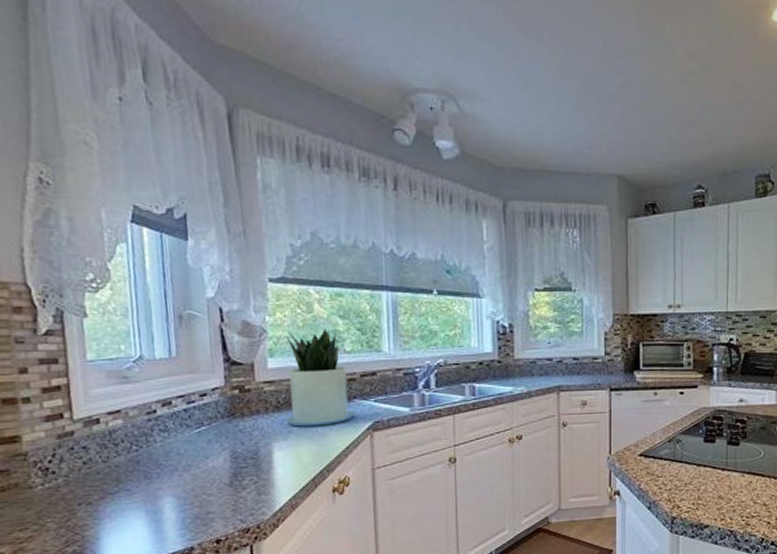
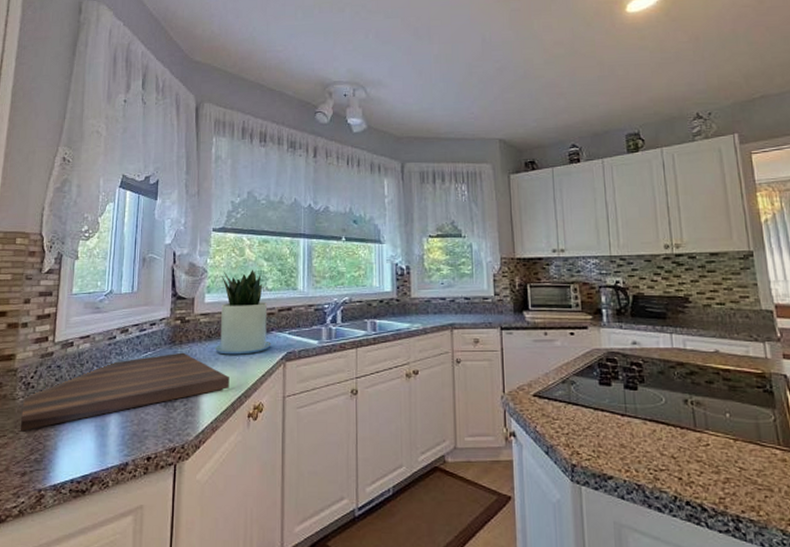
cutting board: none [43,426,308,523] -> present [20,352,229,432]

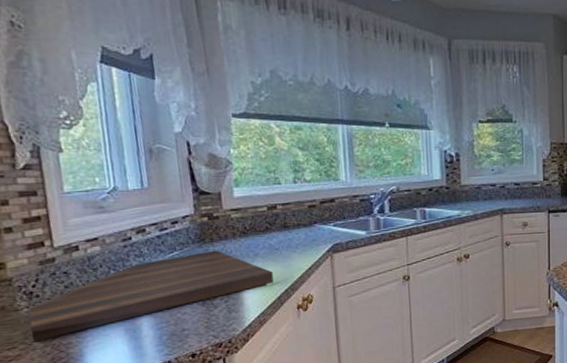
planter: present [214,269,272,355] -> none [249,160,316,250]

